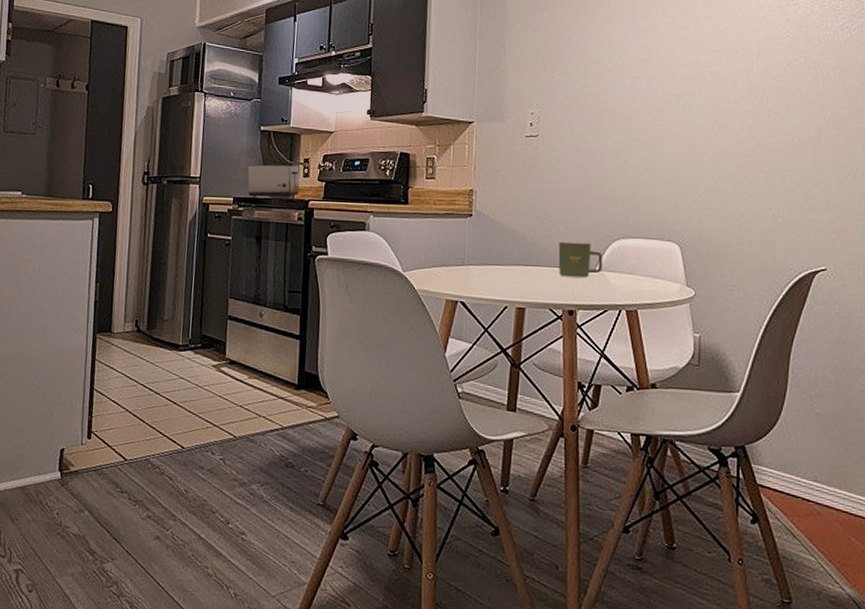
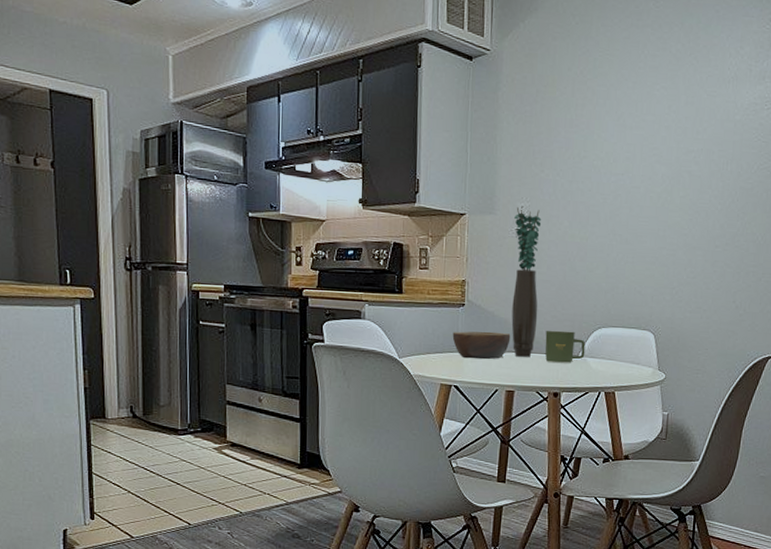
toaster: present [247,164,300,197] -> none [237,252,293,285]
bowl: none [459,243,521,274] -> present [452,331,511,360]
vase: none [521,114,553,272] -> present [511,207,542,358]

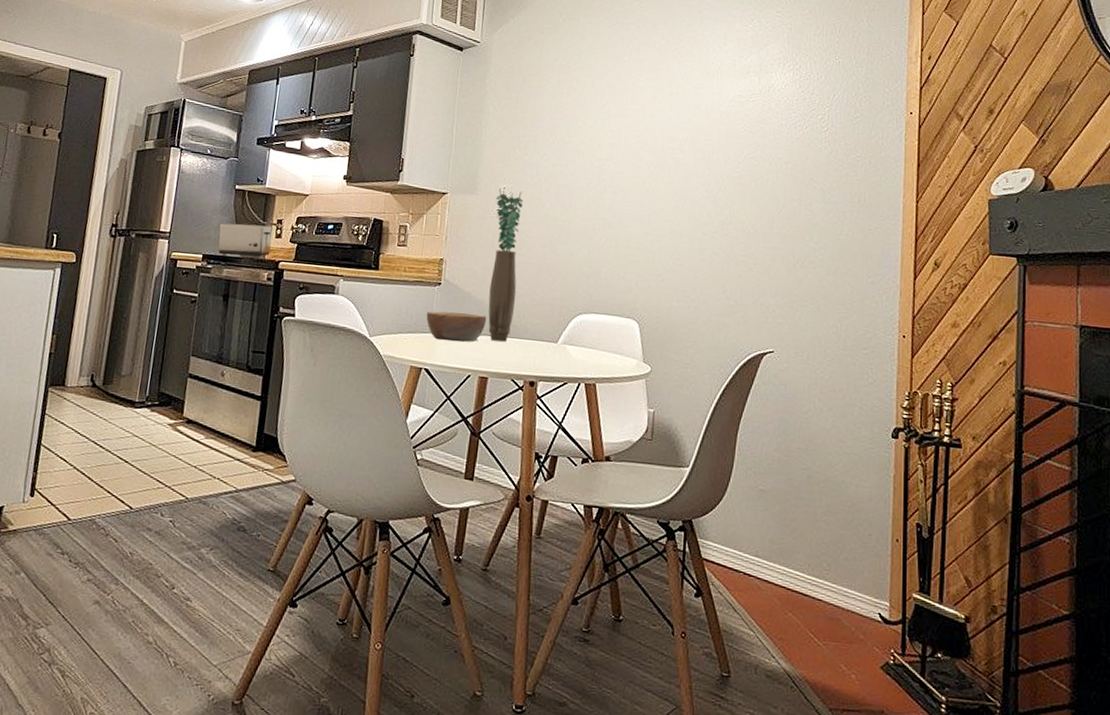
toaster: none [237,252,293,285] -> present [217,223,272,257]
mug: present [545,330,586,364] -> none [522,313,565,351]

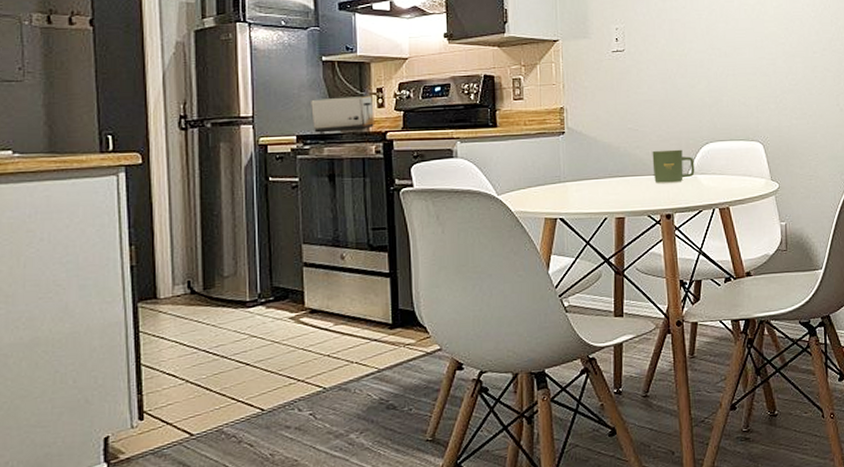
bowl: present [426,311,487,343] -> none [554,157,616,189]
vase: present [488,188,524,343] -> none [610,29,643,182]
mug: none [522,313,565,351] -> present [652,149,695,185]

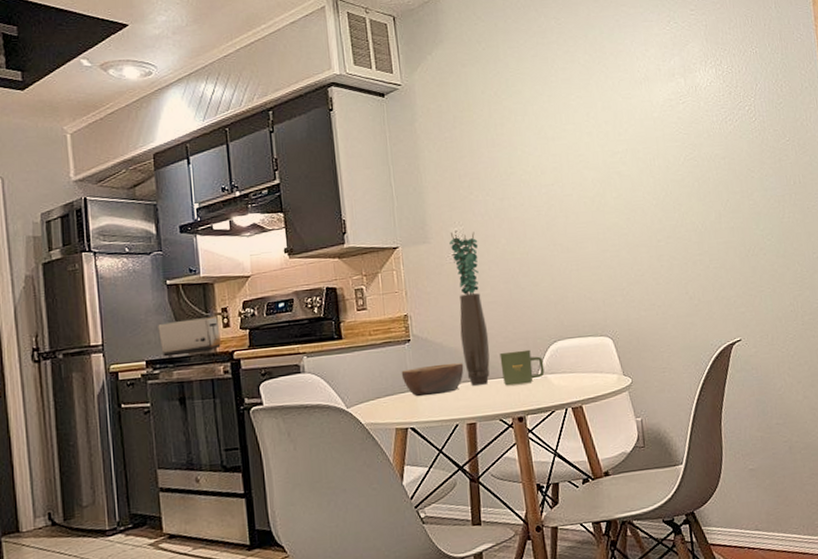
bowl: none [554,157,616,189] -> present [401,362,464,397]
vase: none [610,29,643,182] -> present [449,232,490,387]

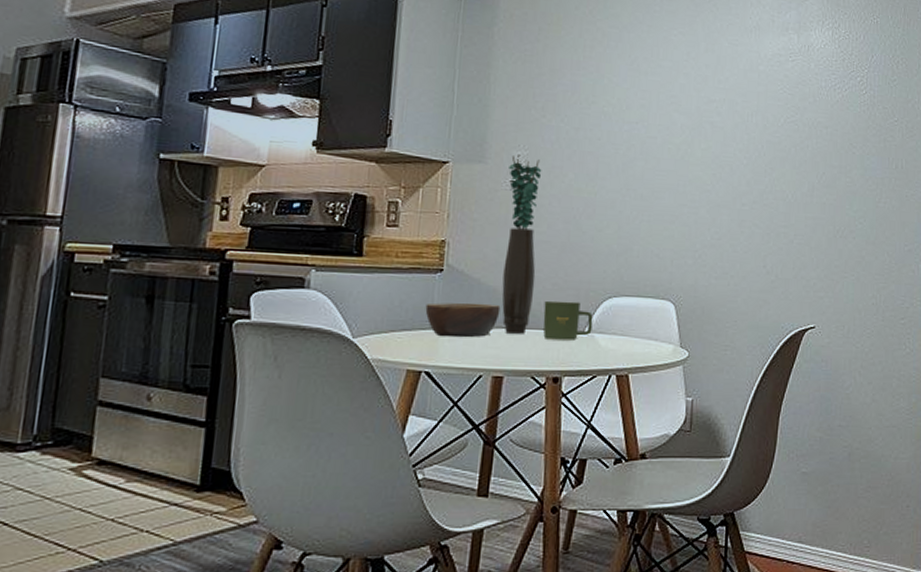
toaster: present [158,315,221,357] -> none [135,202,215,246]

